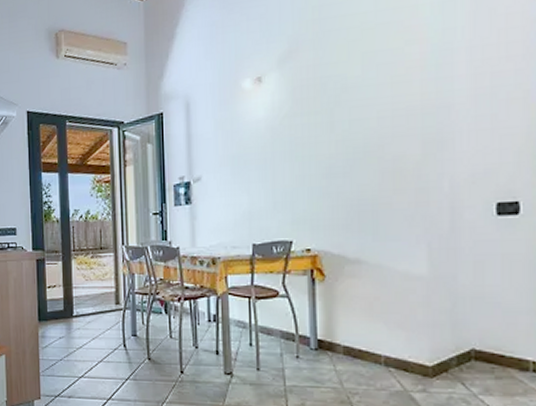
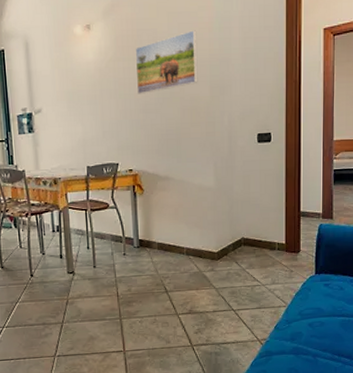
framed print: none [317,71,404,156] -> present [135,30,198,94]

